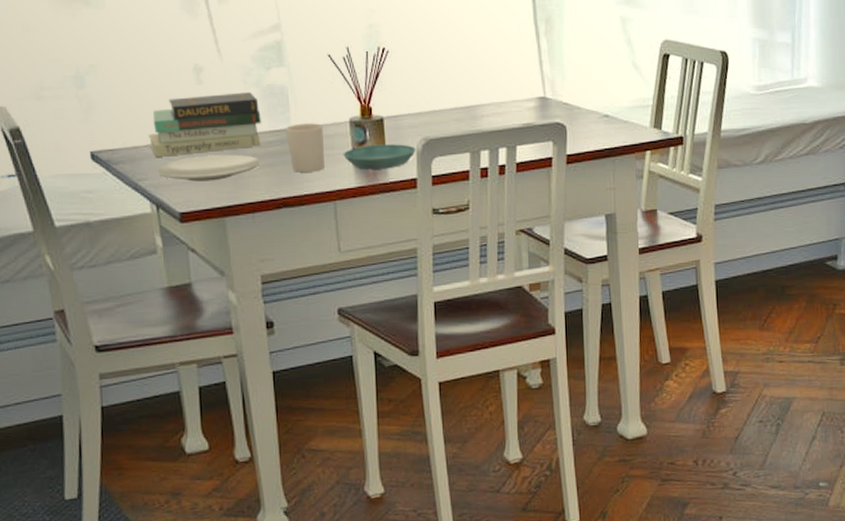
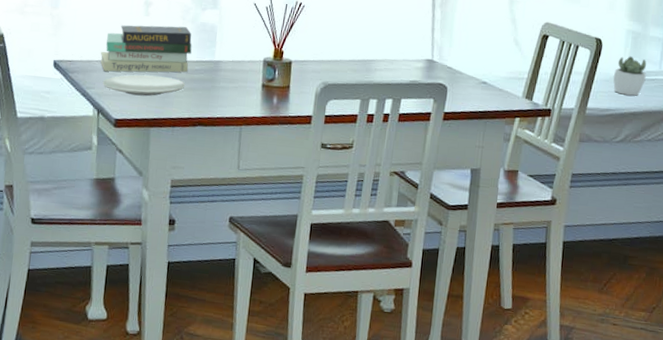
mug: present [285,123,325,173] -> none [209,57,241,100]
saucer: present [343,144,416,170] -> none [253,82,315,105]
succulent plant: none [744,67,779,111] -> present [613,56,646,96]

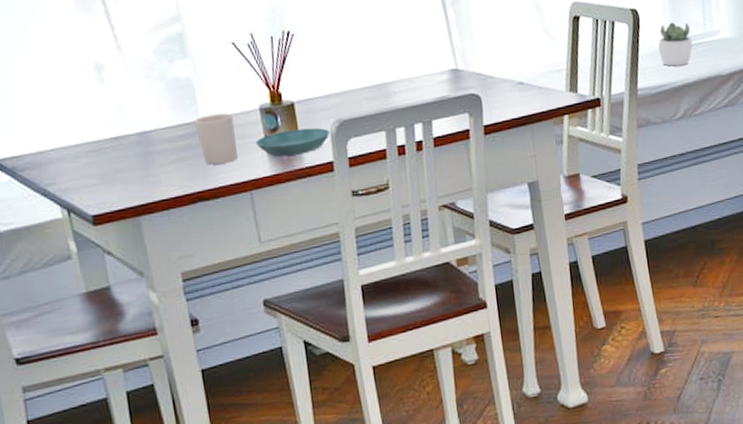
books: present [100,25,192,73] -> none [52,87,170,160]
plate: present [102,75,186,97] -> none [64,151,171,183]
mug: none [209,57,241,100] -> present [193,113,238,165]
saucer: none [253,82,315,105] -> present [255,127,330,157]

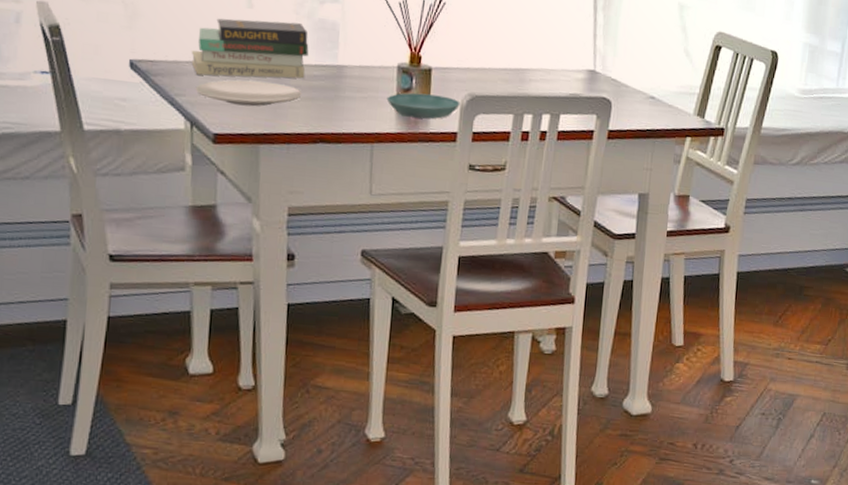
books: none [52,87,170,160] -> present [191,18,309,79]
plate: none [64,151,171,183] -> present [195,80,302,107]
mug: present [193,113,238,165] -> none [331,61,370,112]
succulent plant: present [658,22,693,67] -> none [789,71,823,115]

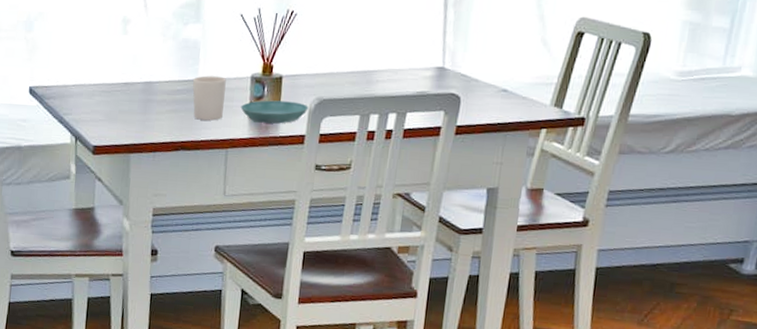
books: present [191,18,309,79] -> none [76,44,174,96]
plate: present [195,80,302,107] -> none [79,98,167,121]
mug: none [331,61,370,112] -> present [192,75,226,121]

